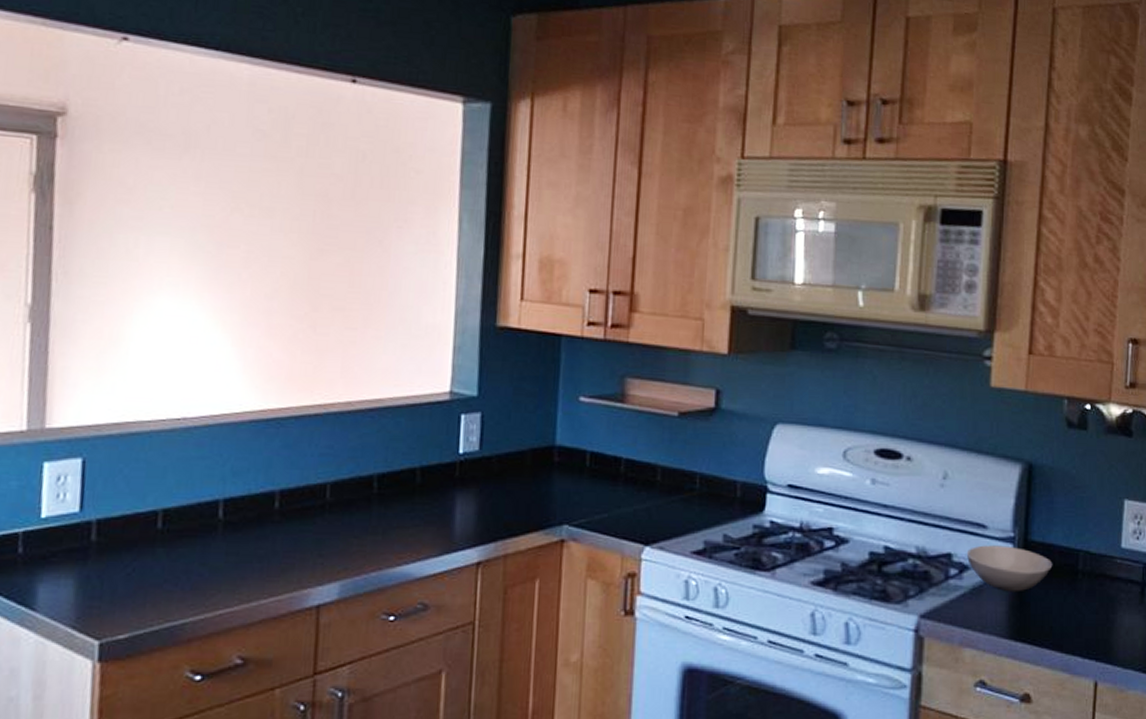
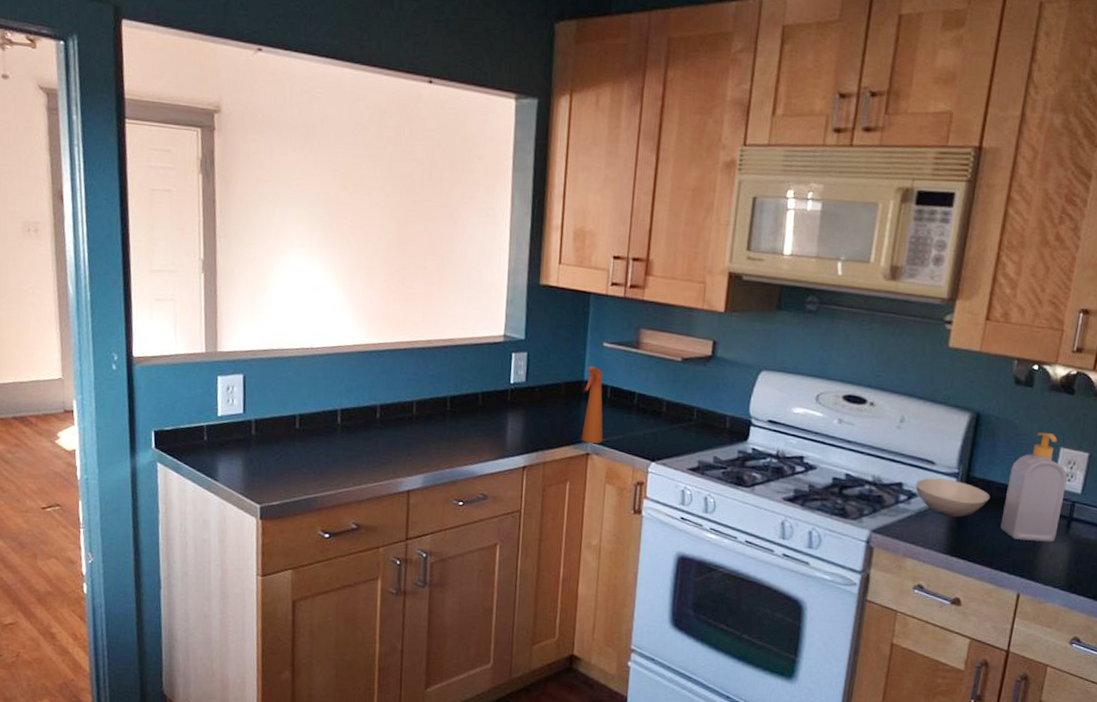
spray bottle: none [554,426,582,527] -> present [582,365,604,444]
soap bottle: none [1068,482,1136,615] -> present [1000,432,1068,543]

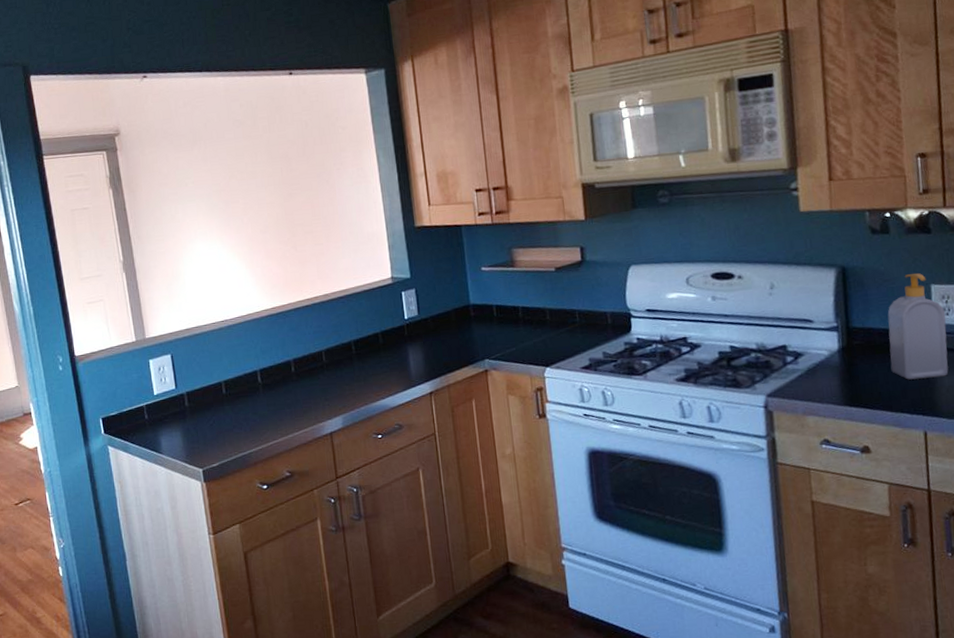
spray bottle: present [582,365,604,444] -> none [472,290,498,361]
soup bowl: present [915,478,991,518] -> none [798,333,875,370]

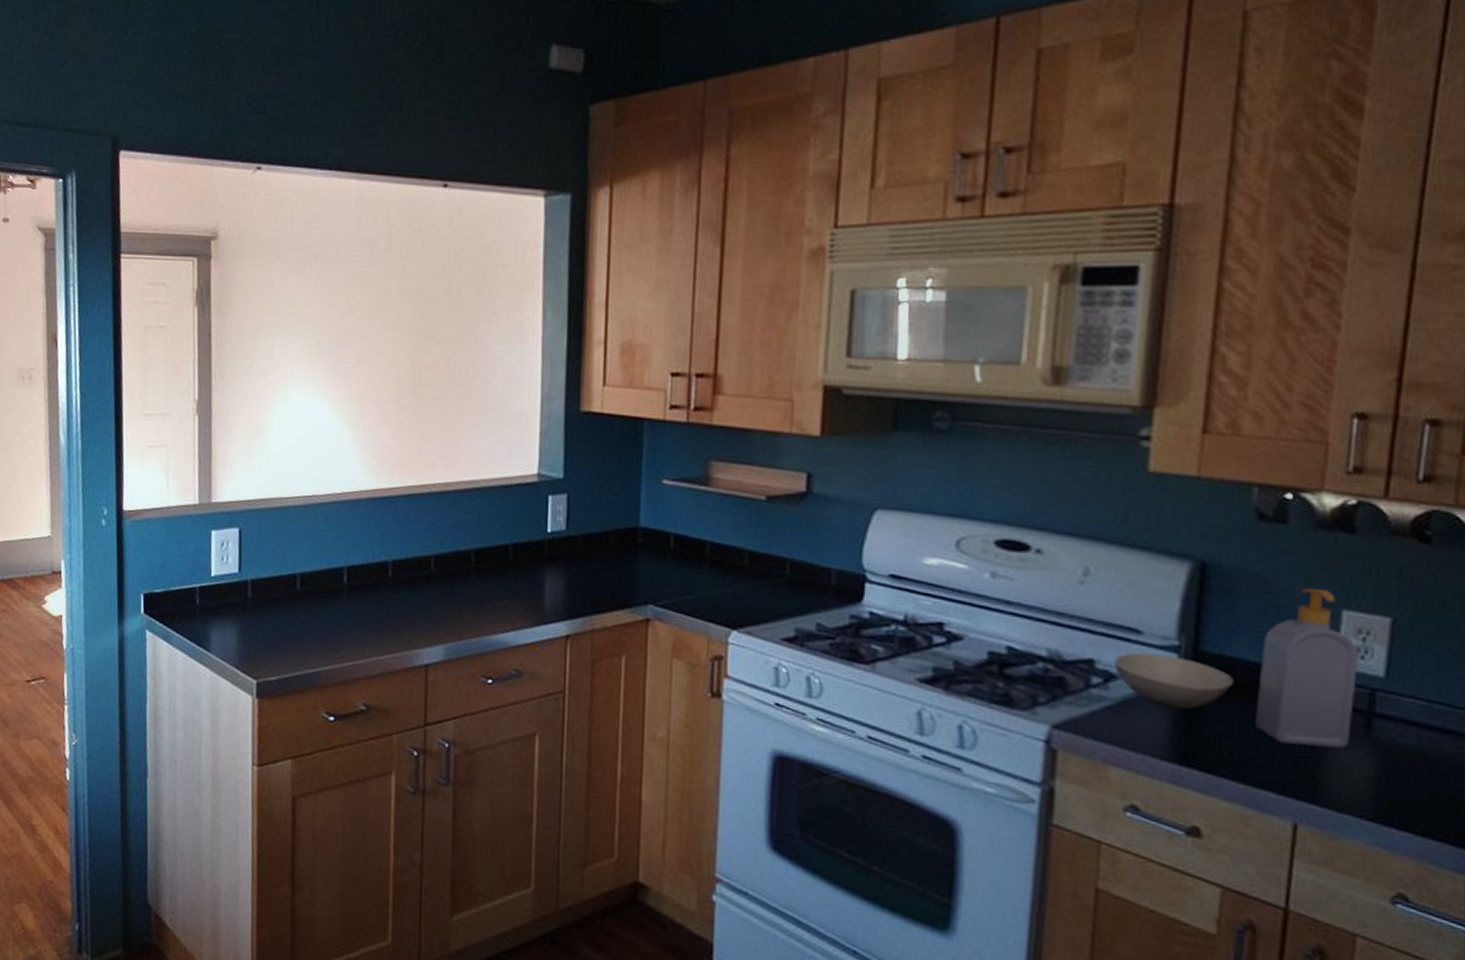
soup bowl: none [798,333,875,370] -> present [1113,652,1234,710]

